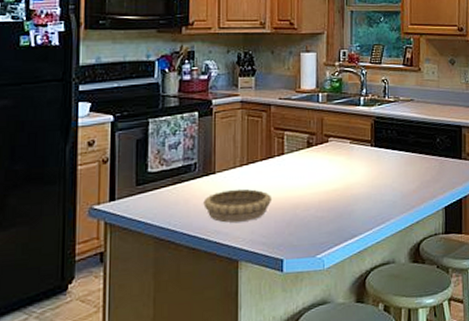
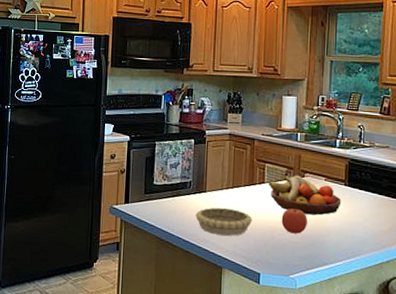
fruit bowl: none [288,140,368,184] -> present [268,175,342,216]
apple: none [304,175,333,208] -> present [281,205,307,234]

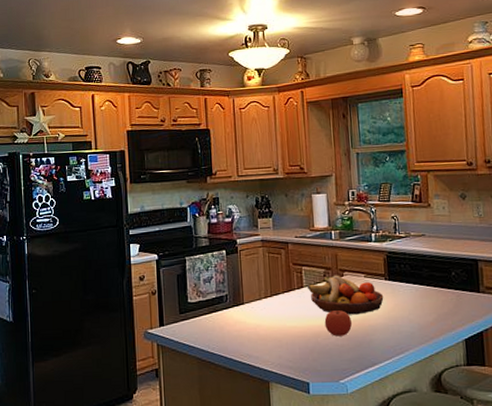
decorative bowl: present [196,207,253,236] -> none [235,318,296,348]

